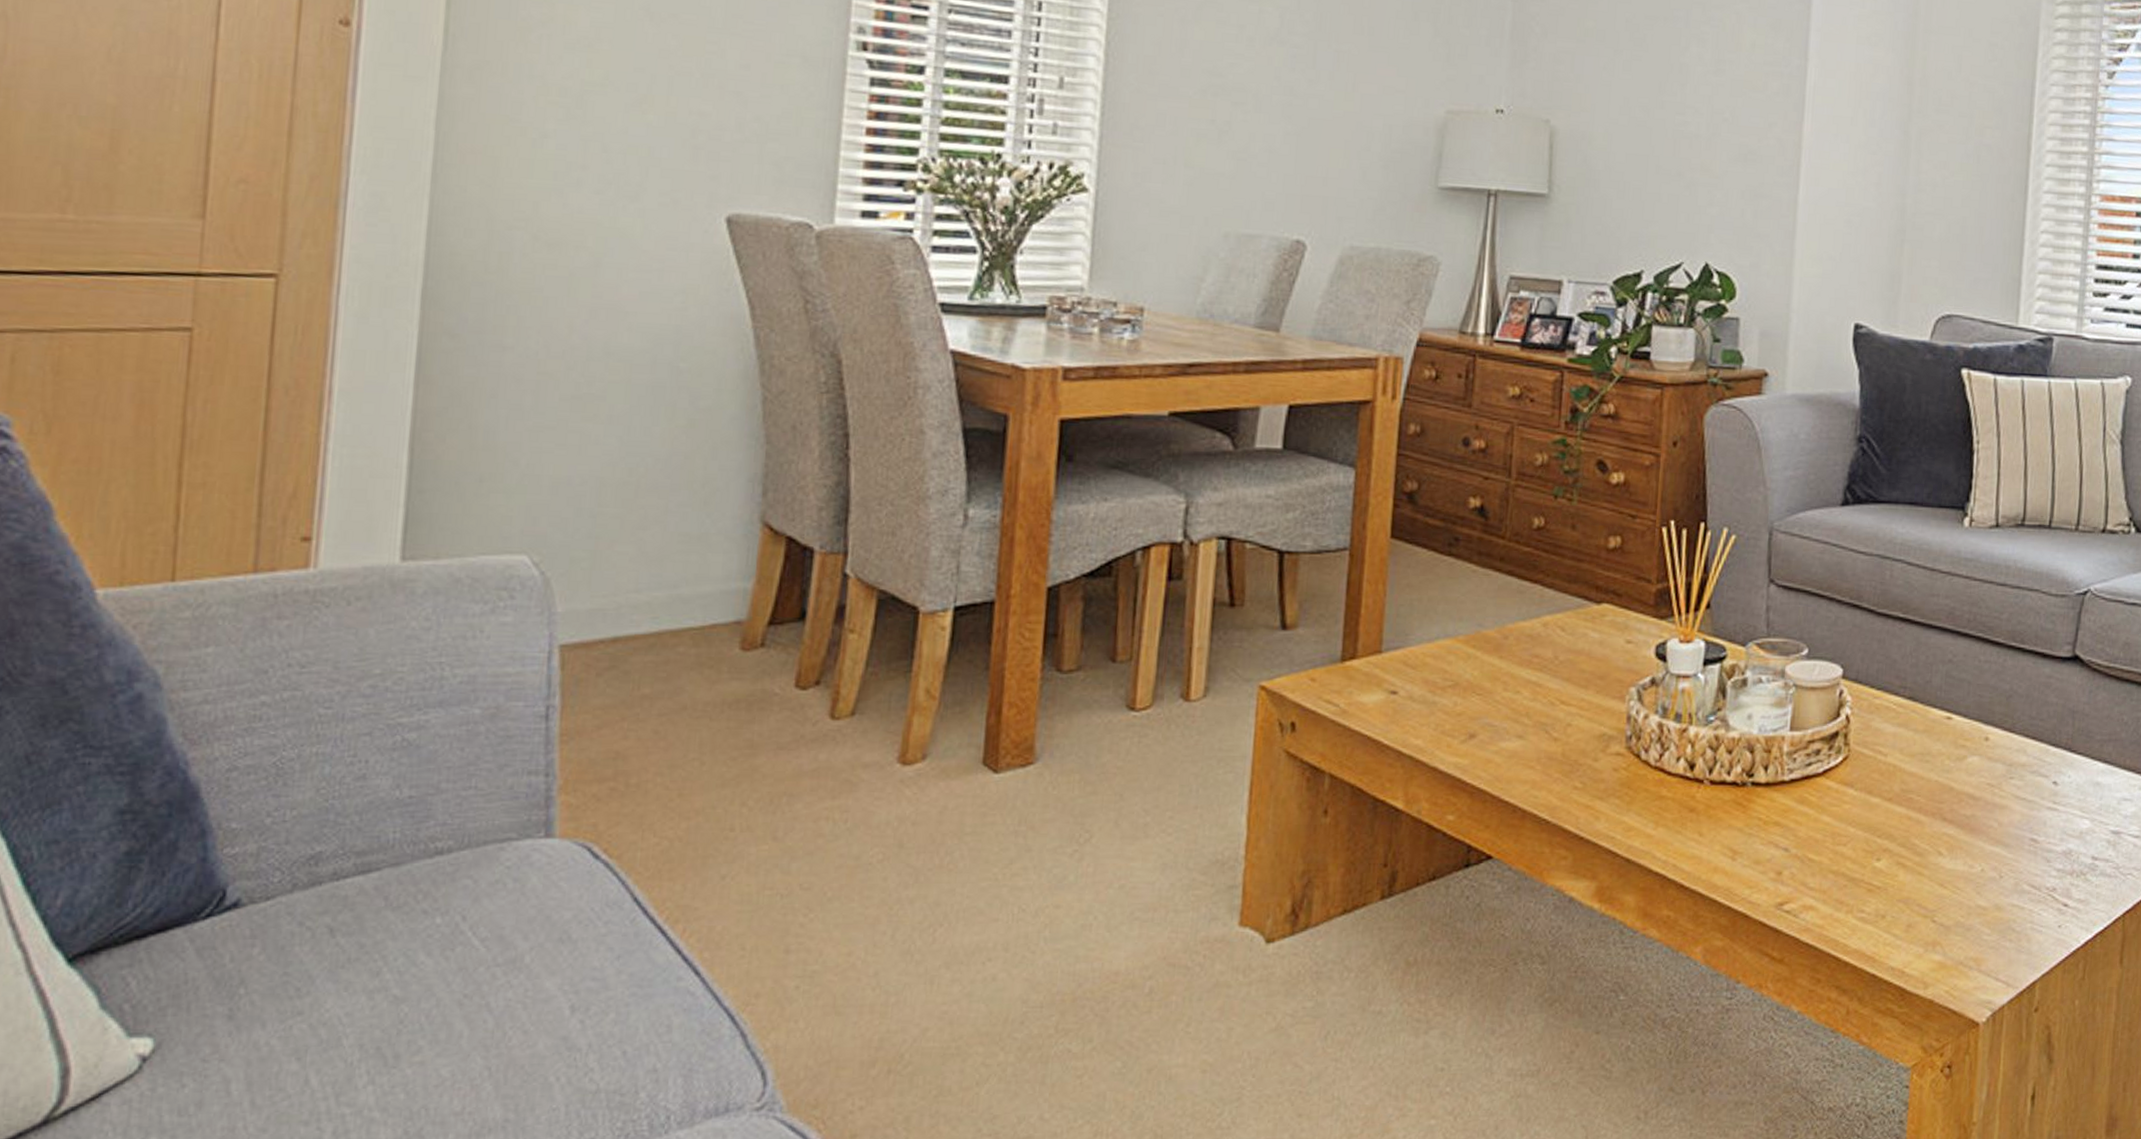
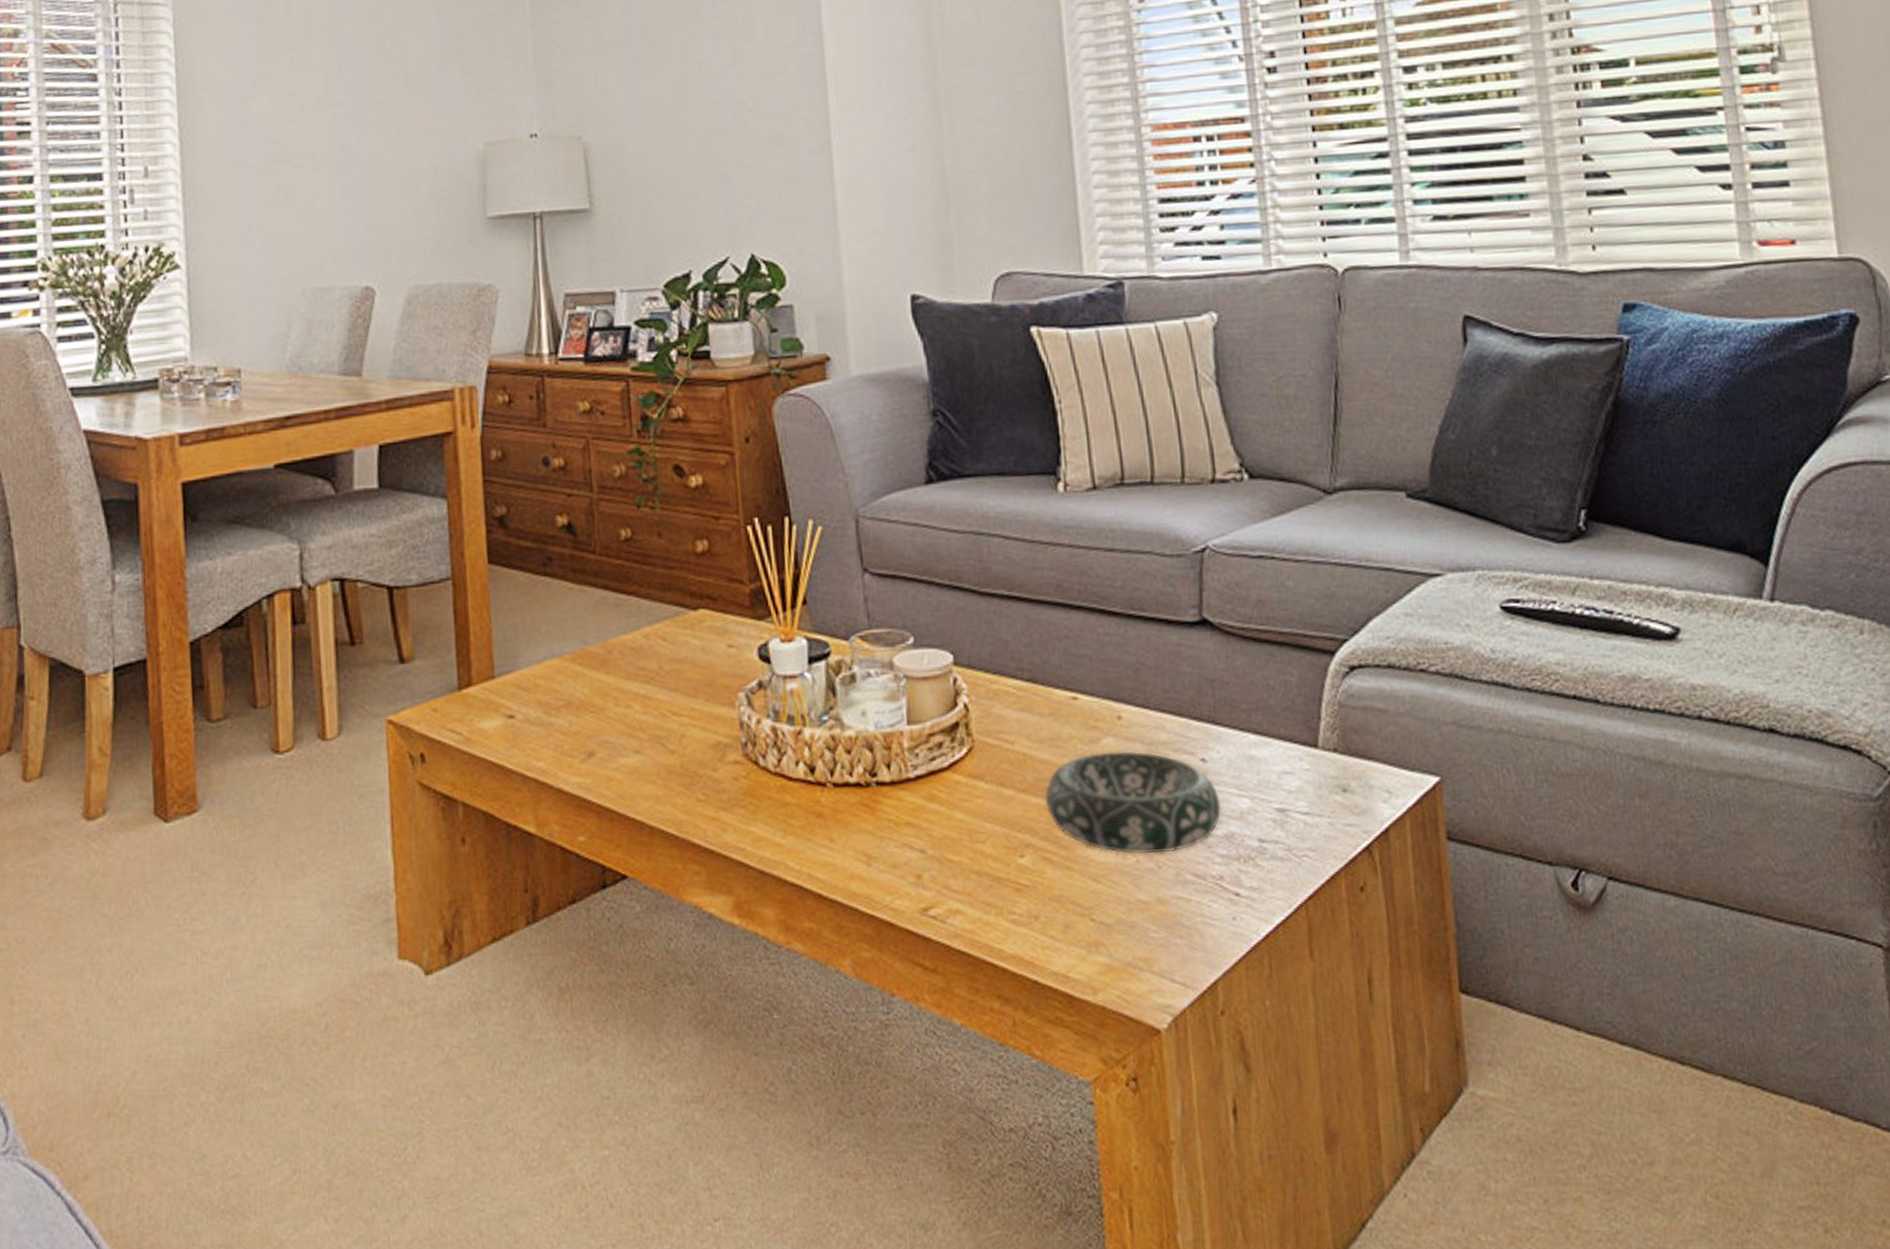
decorative bowl: none [1907,769,2065,864] -> present [1044,751,1222,855]

